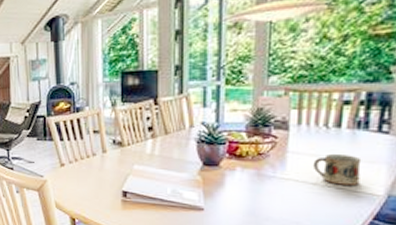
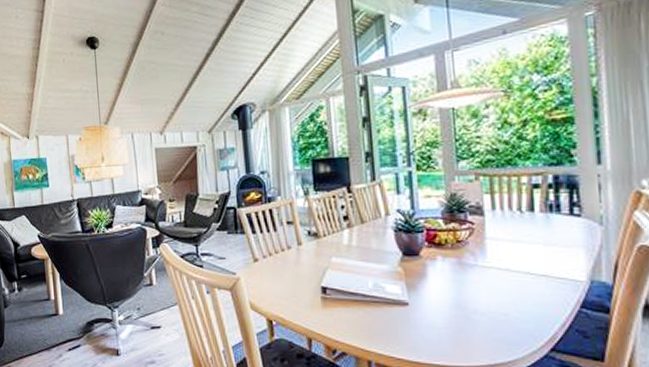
mug: present [312,153,362,185] -> none [512,238,561,272]

